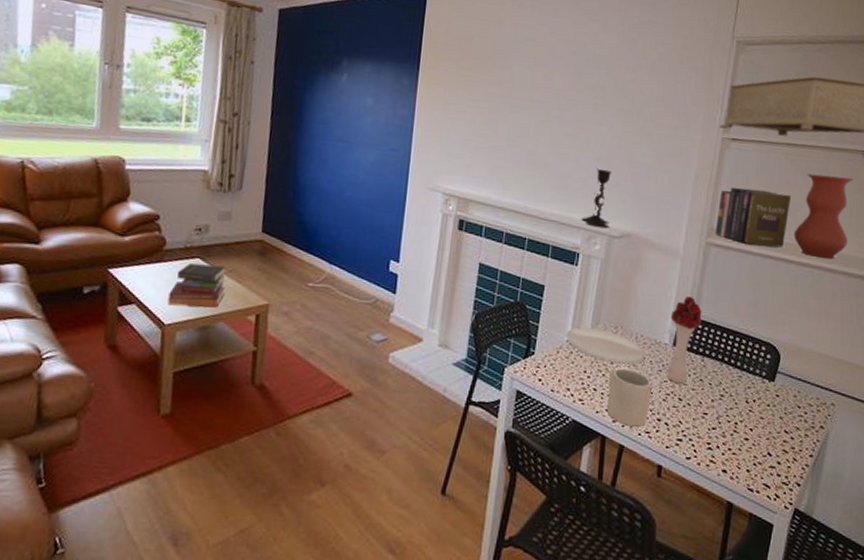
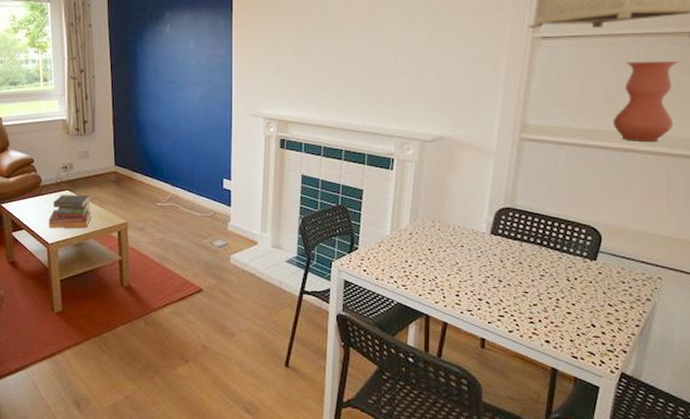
plate: present [565,327,645,365] -> none [386,223,463,253]
candlestick: present [581,168,611,229] -> none [393,80,421,135]
mug: present [607,368,652,427] -> none [430,256,471,306]
flower bouquet: present [667,296,702,384] -> none [486,189,518,267]
books: present [715,187,792,248] -> none [528,83,609,136]

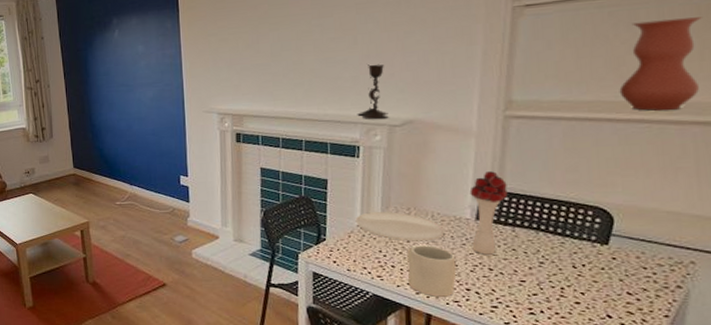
books: present [49,195,92,229] -> none [16,197,55,230]
plate: none [386,223,463,253] -> present [355,212,445,241]
candlestick: none [393,80,421,135] -> present [357,64,389,120]
mug: none [430,256,471,306] -> present [407,245,457,297]
flower bouquet: none [486,189,518,267] -> present [469,171,508,255]

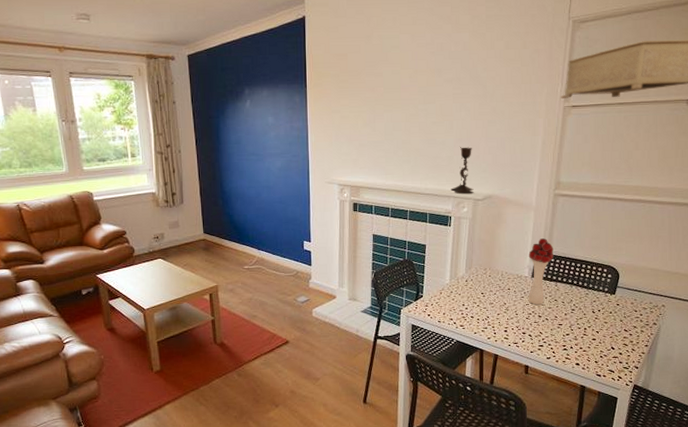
plate: present [355,212,445,241] -> none [446,272,510,296]
mug: present [407,245,457,297] -> none [483,299,517,340]
vase: present [619,17,702,111] -> none [627,125,679,193]

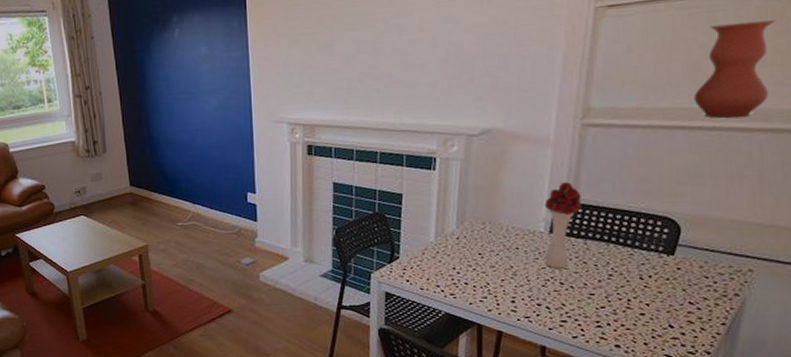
candlestick: present [450,147,474,195] -> none [434,68,467,130]
vase: none [627,125,679,193] -> present [693,20,776,118]

